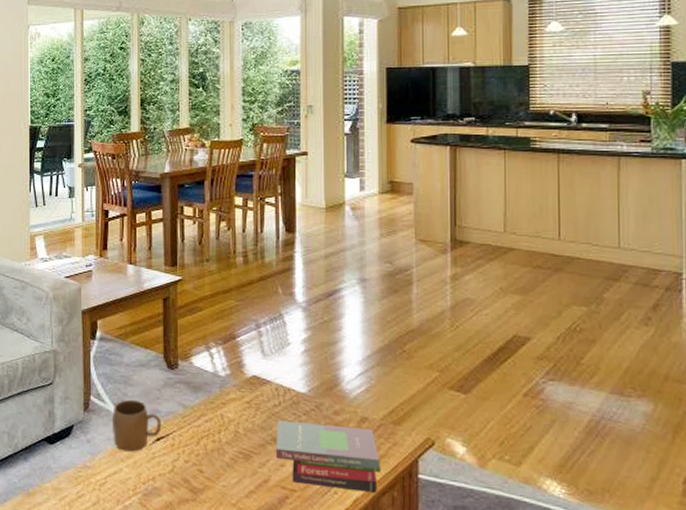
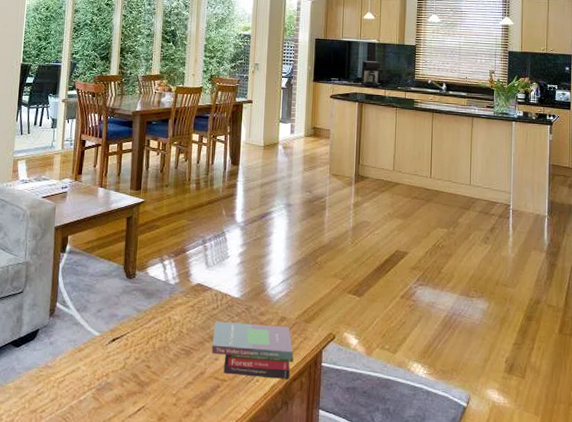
mug: present [111,399,162,452] -> none [73,305,118,352]
coffee maker: none [452,91,481,125] -> present [360,61,381,87]

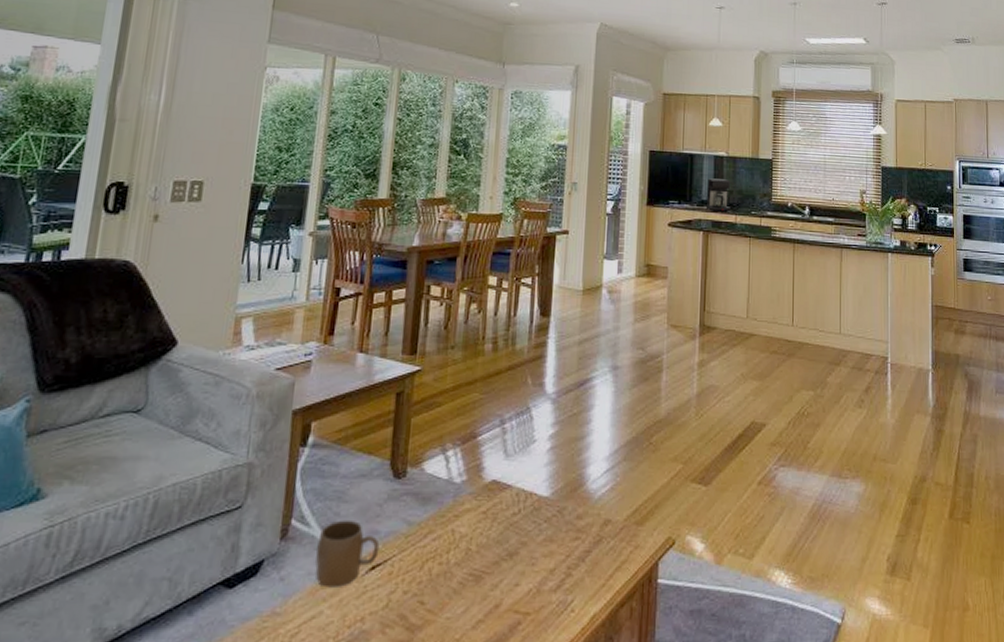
mug: none [73,305,118,352] -> present [314,520,380,588]
books: present [211,321,294,379] -> none [510,530,621,606]

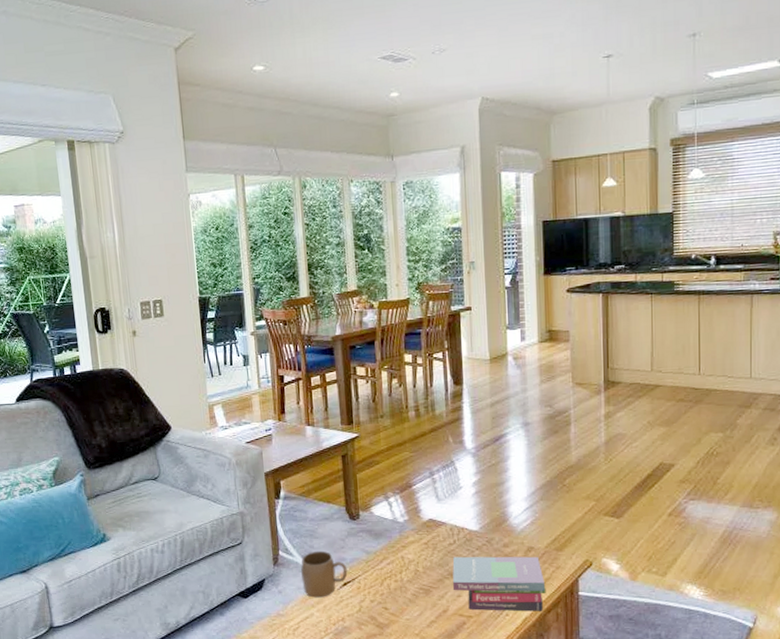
books: none [510,530,621,606] -> present [452,556,546,612]
coffee maker: present [705,178,730,212] -> none [604,239,630,273]

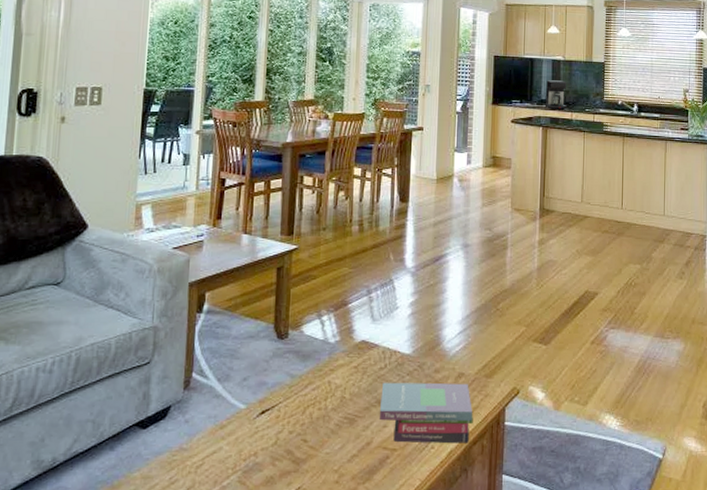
mug: present [300,550,348,598] -> none [213,373,268,428]
coffee maker: none [604,239,630,273] -> present [544,80,567,110]

